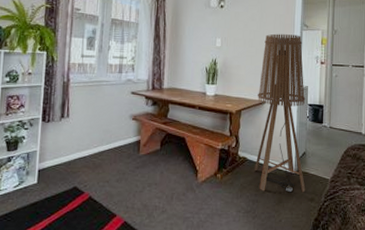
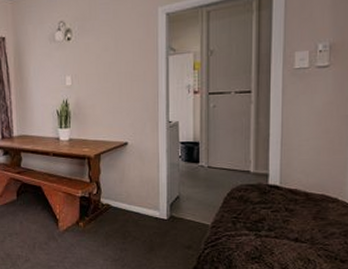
floor lamp: present [253,33,306,193] -> none [118,61,181,240]

